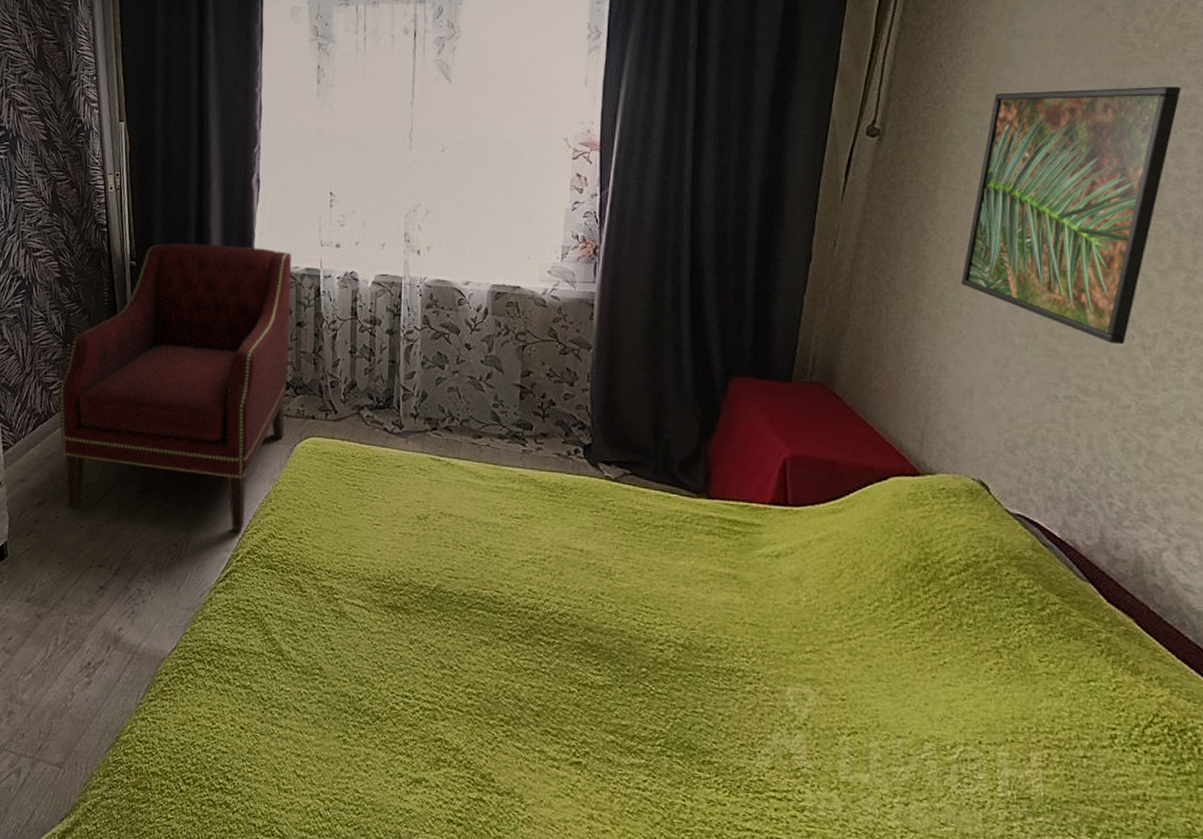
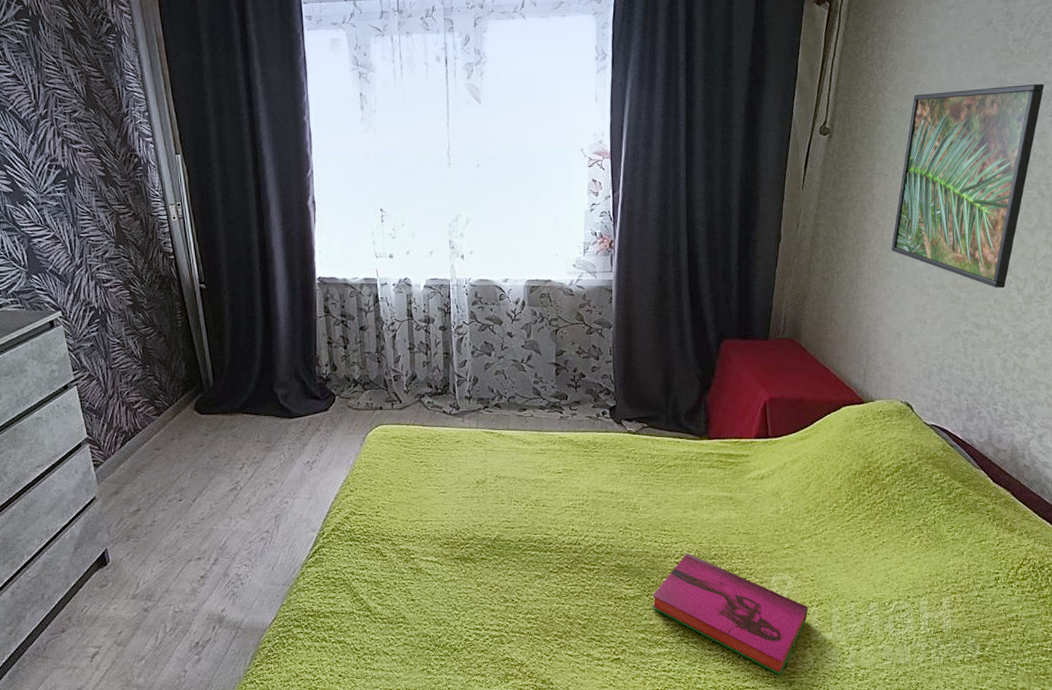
armchair: present [59,243,292,531] -> none [144,263,356,513]
hardback book: none [625,639,837,822] -> present [651,552,809,676]

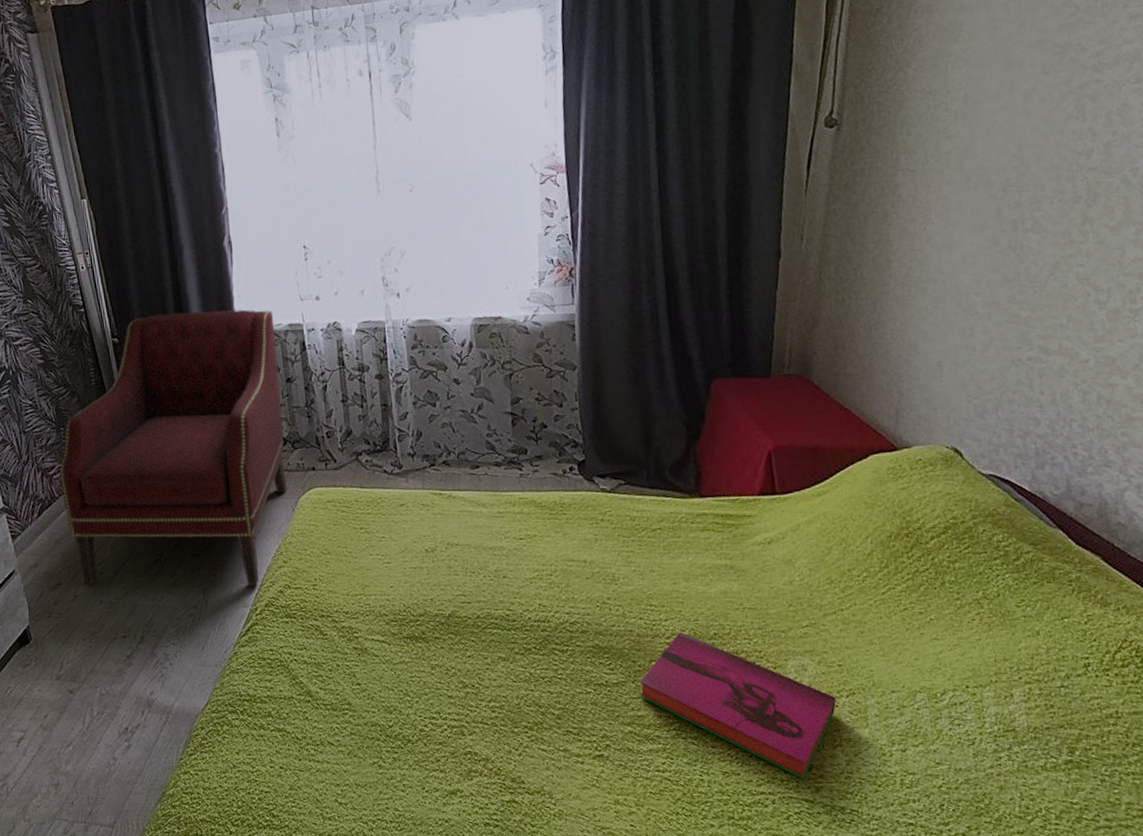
armchair: none [144,263,356,513] -> present [59,309,287,586]
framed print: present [891,83,1045,289] -> none [924,43,1124,303]

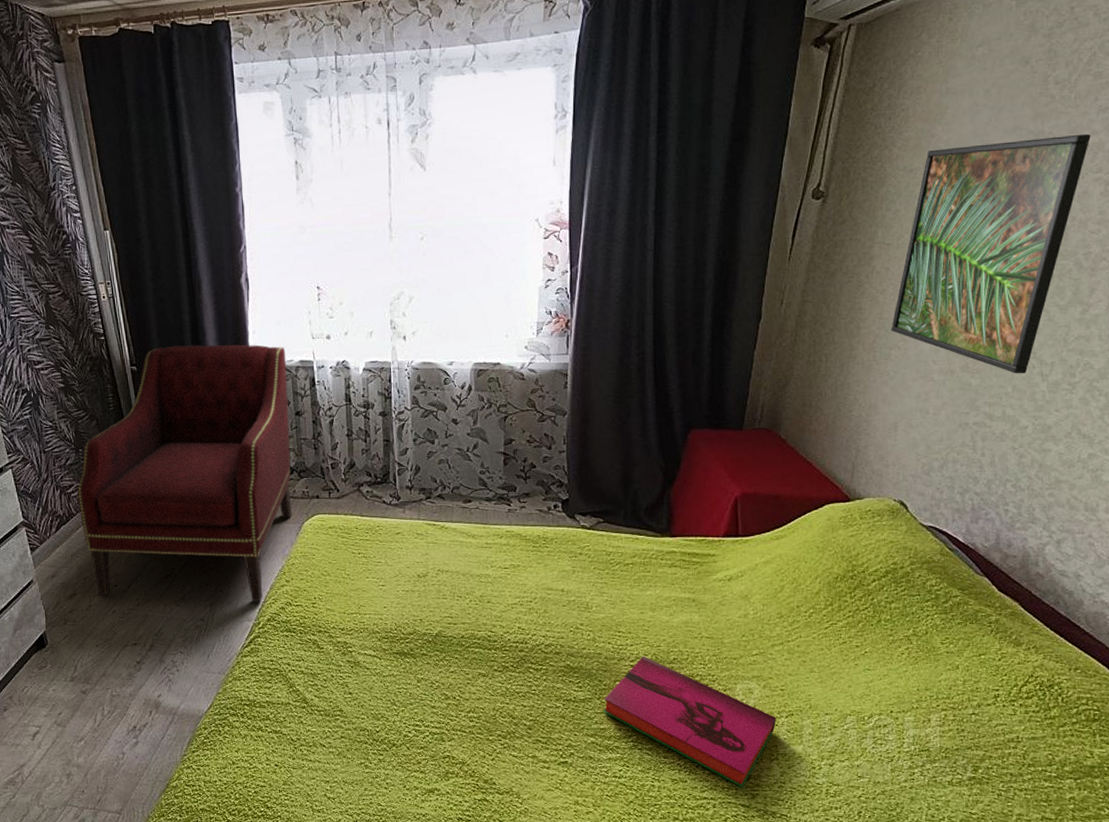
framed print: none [924,43,1124,303] -> present [891,133,1091,374]

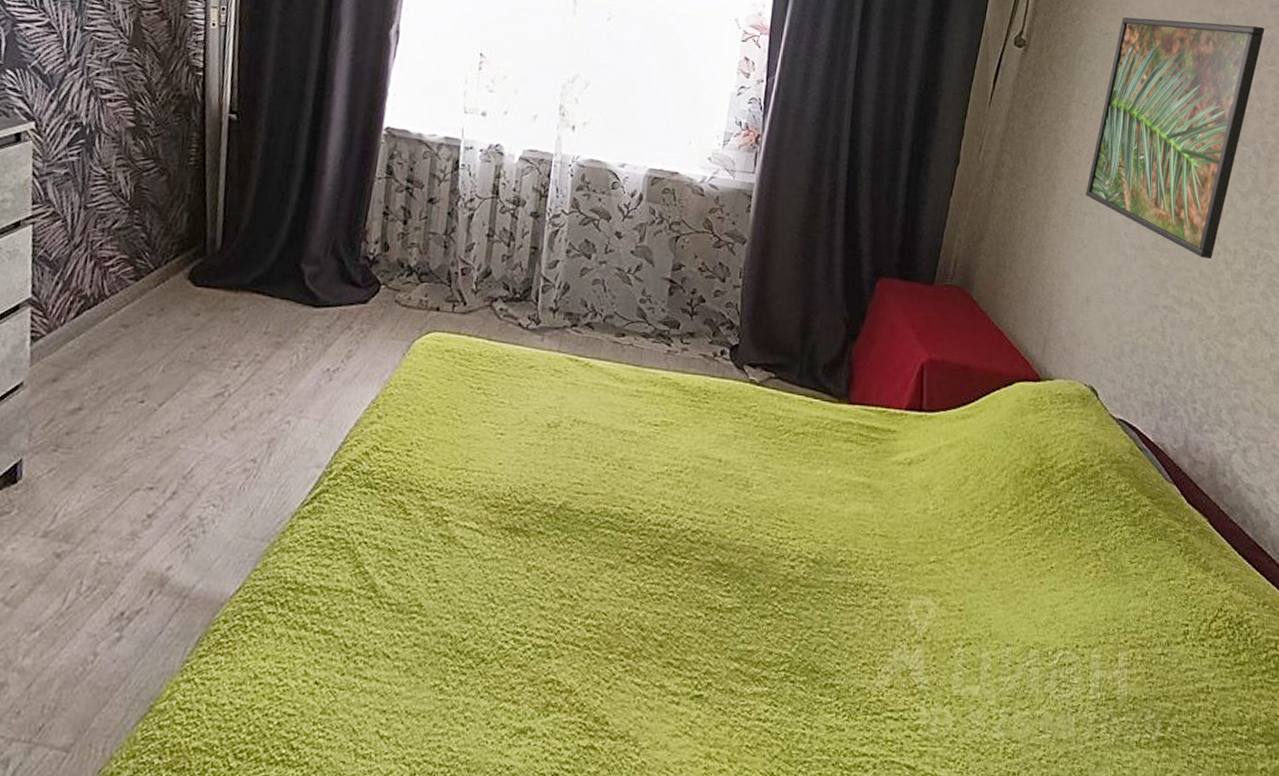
armchair: present [77,344,292,603] -> none [113,95,430,443]
hardback book: present [603,656,777,788] -> none [752,554,953,742]

